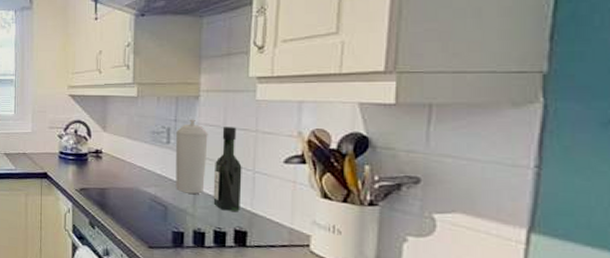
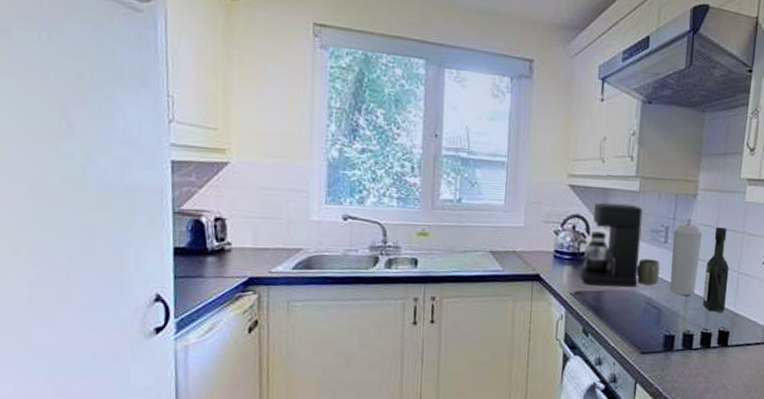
coffee maker: none [79,108,142,184] -> present [576,202,643,287]
mug: none [140,159,164,183] -> present [637,259,660,285]

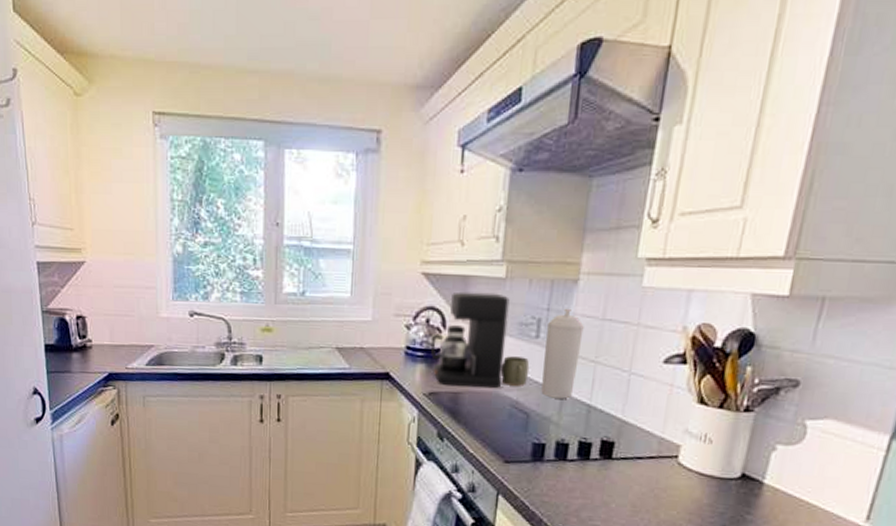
bottle: present [702,227,729,312] -> none [581,319,618,419]

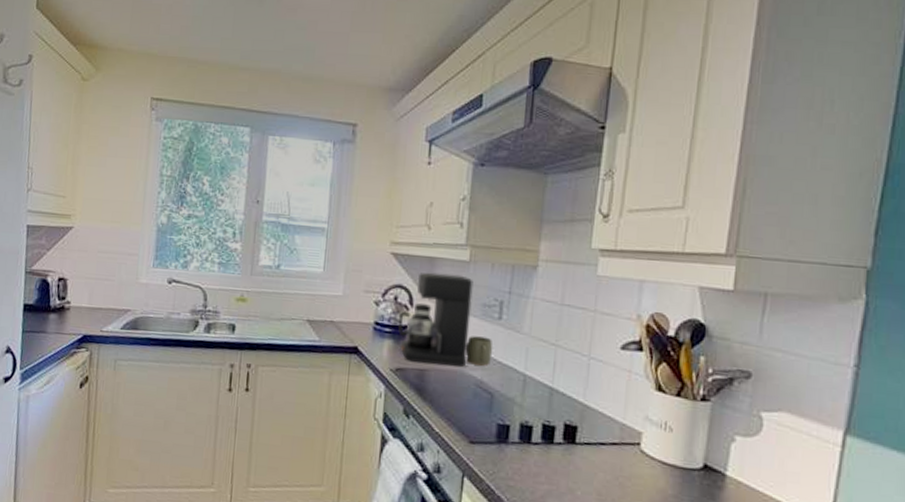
canister: present [541,308,584,399] -> none [505,292,544,381]

